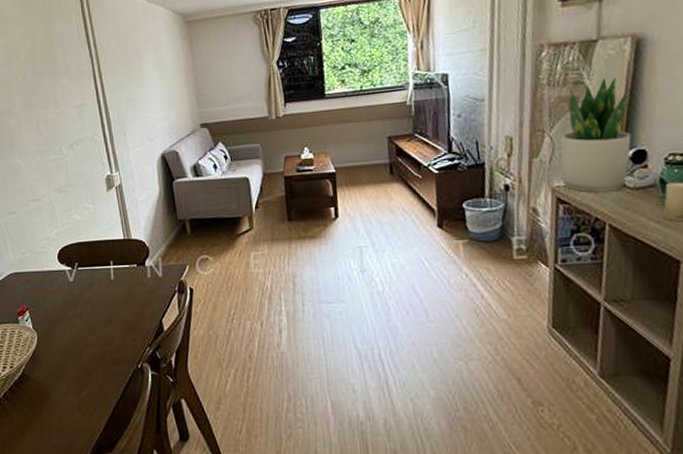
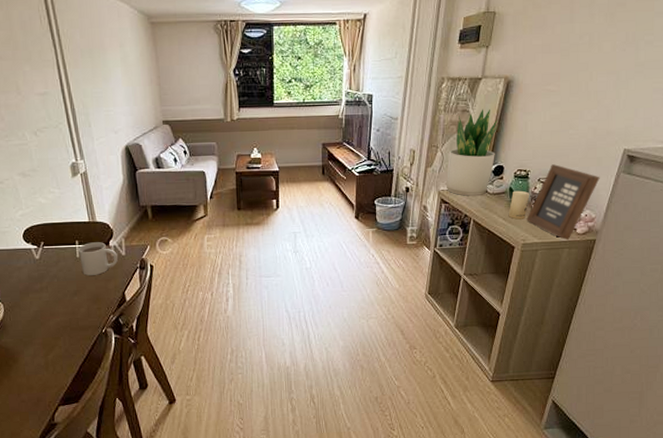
mug: none [112,262,155,300] -> present [77,242,119,276]

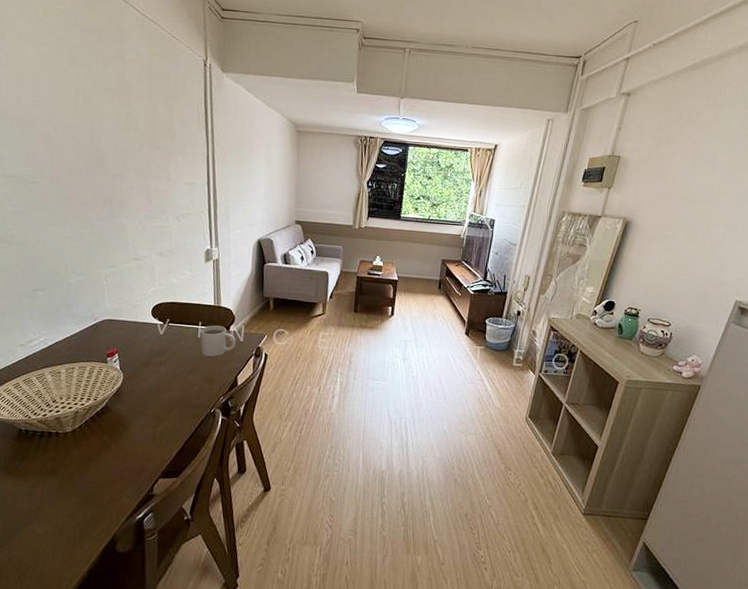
planter: present [446,109,498,196] -> none [557,245,614,328]
candle: present [508,190,530,220] -> none [615,327,639,356]
picture frame: present [526,164,600,241] -> none [633,307,710,383]

